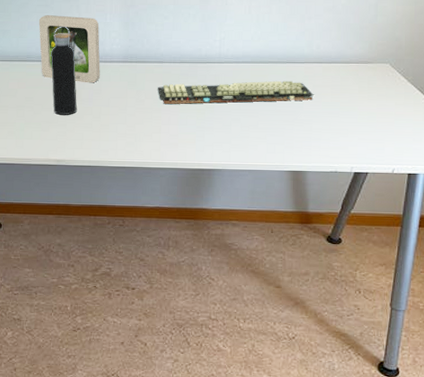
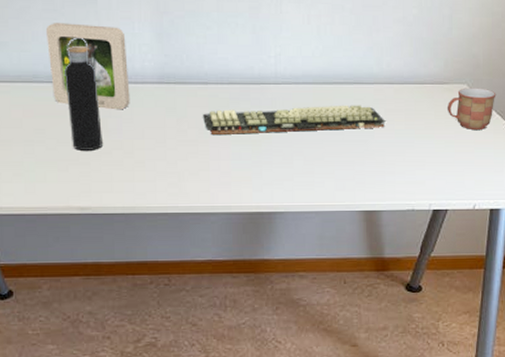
mug: none [371,66,417,103] -> present [448,87,496,129]

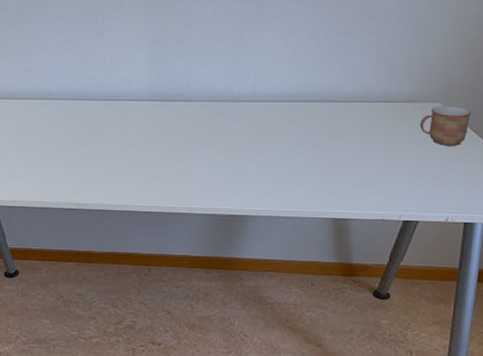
picture frame: present [45,23,130,110] -> none [61,52,126,123]
water bottle: present [64,37,102,150] -> none [73,63,101,156]
keyboard: present [203,105,387,134] -> none [187,120,358,145]

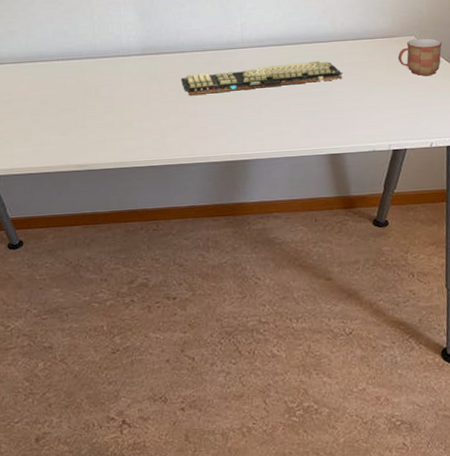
keyboard: none [187,120,358,145] -> present [181,61,344,95]

